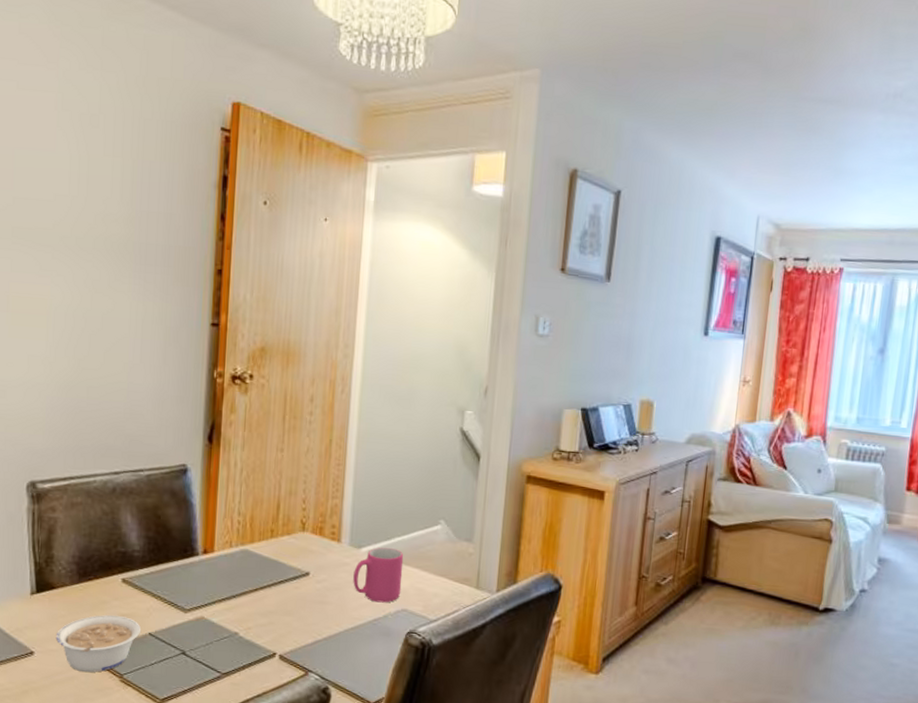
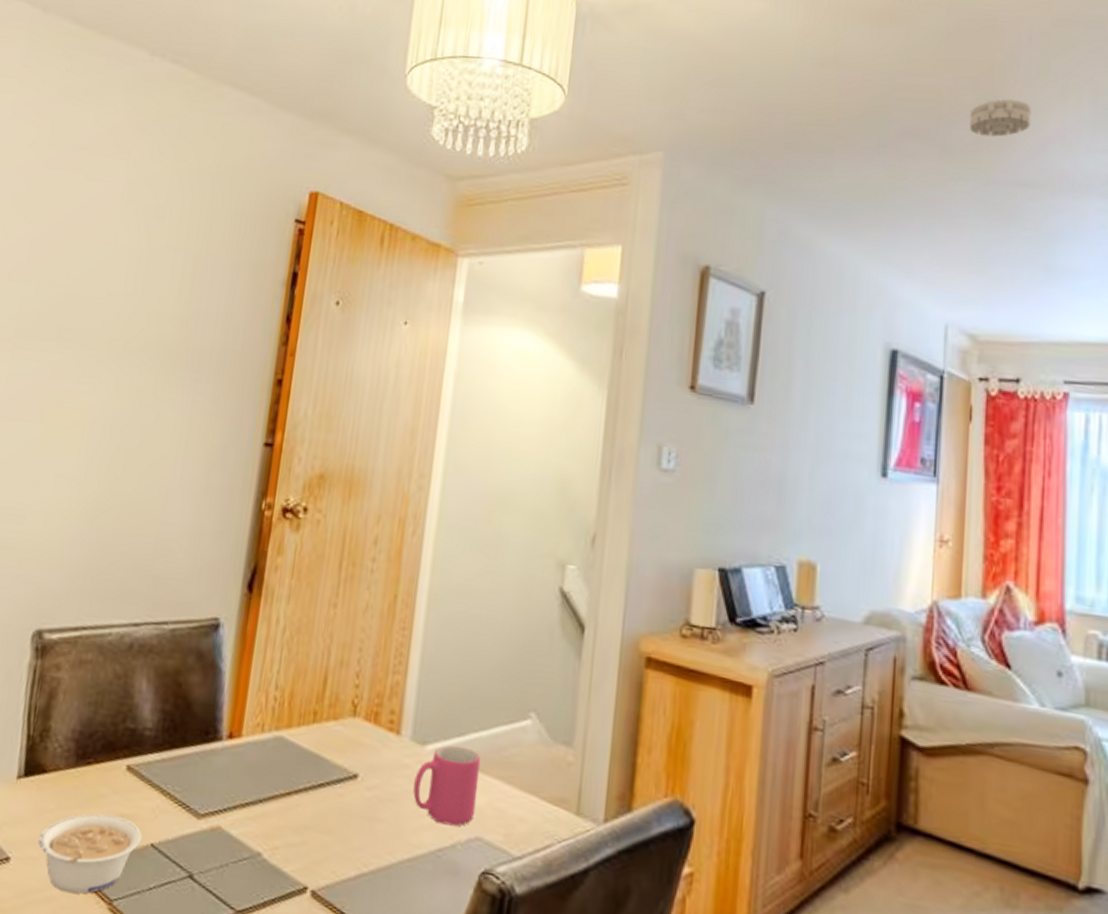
smoke detector: none [786,26,836,60] -> present [969,98,1031,137]

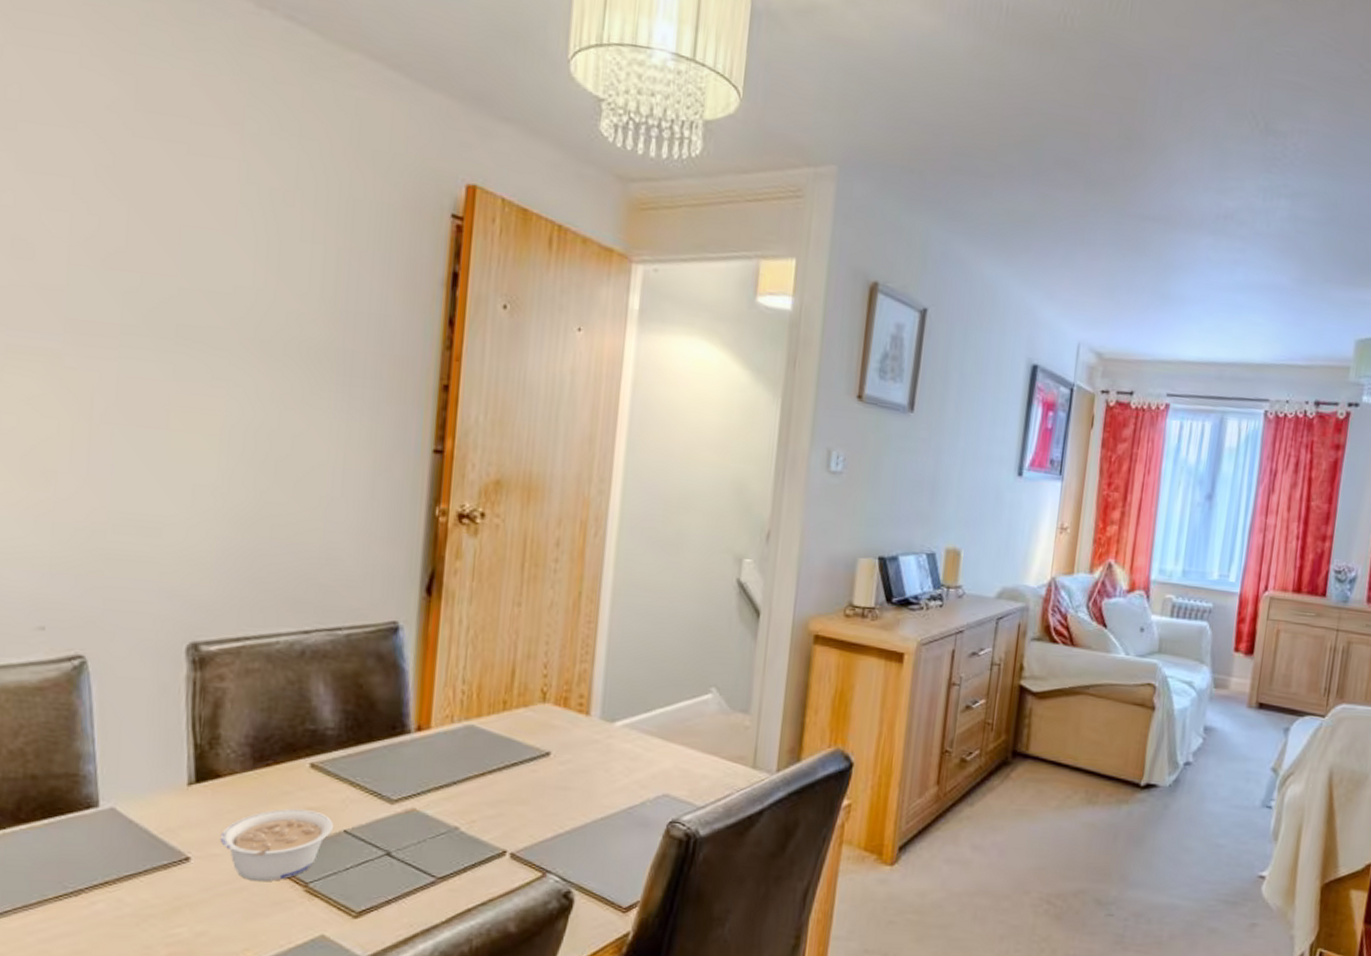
mug: present [413,745,481,827] -> none [604,720,667,788]
smoke detector: present [969,98,1031,137] -> none [1111,136,1164,173]

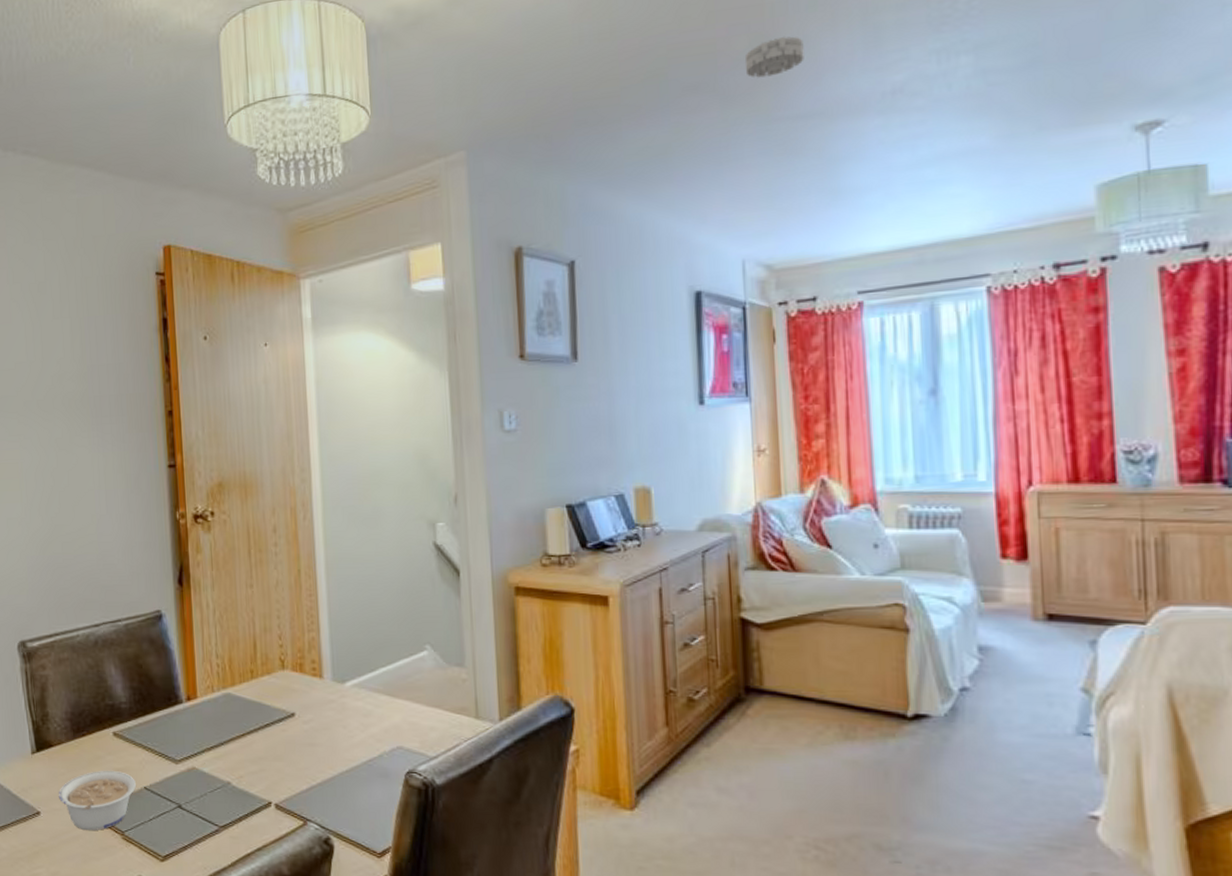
smoke detector: none [1111,136,1164,173] -> present [744,36,804,78]

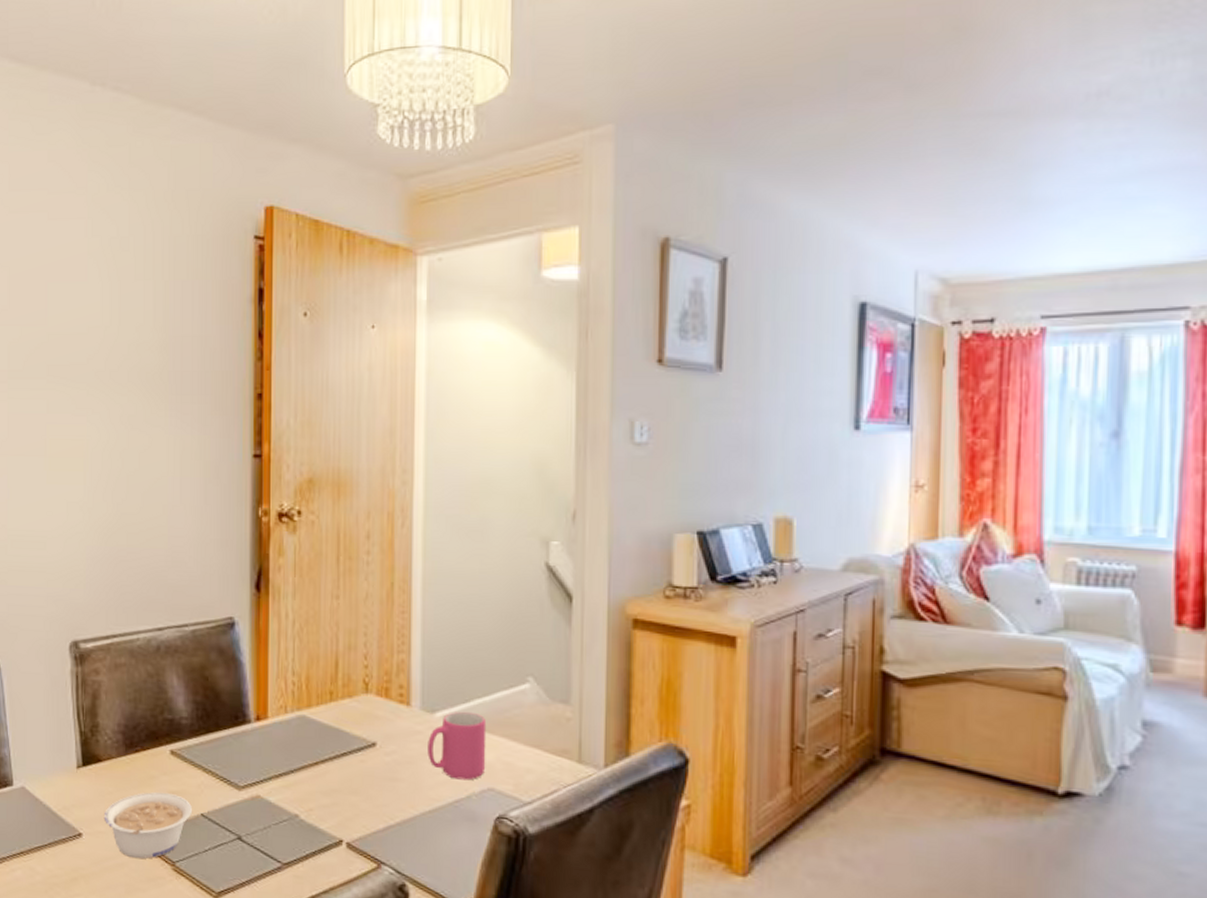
mug: none [340,679,394,741] -> present [427,711,487,781]
smoke detector: present [744,36,804,78] -> none [935,21,1003,67]

